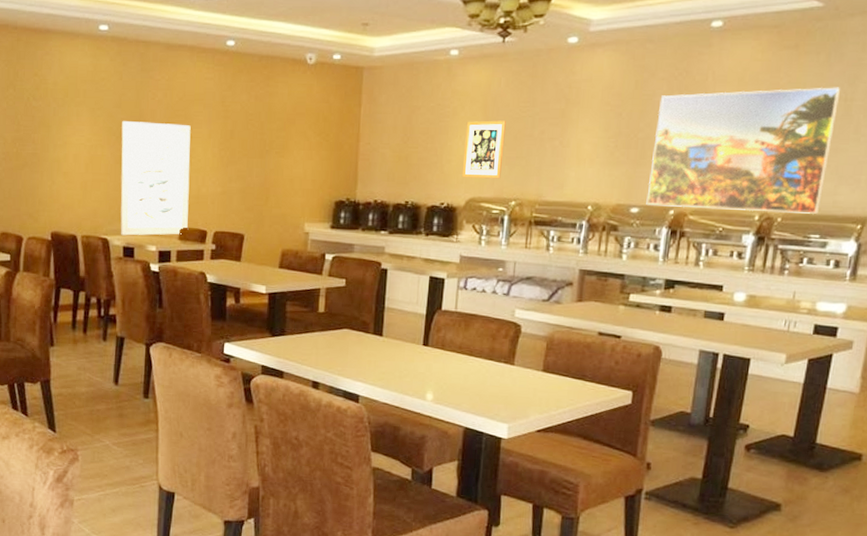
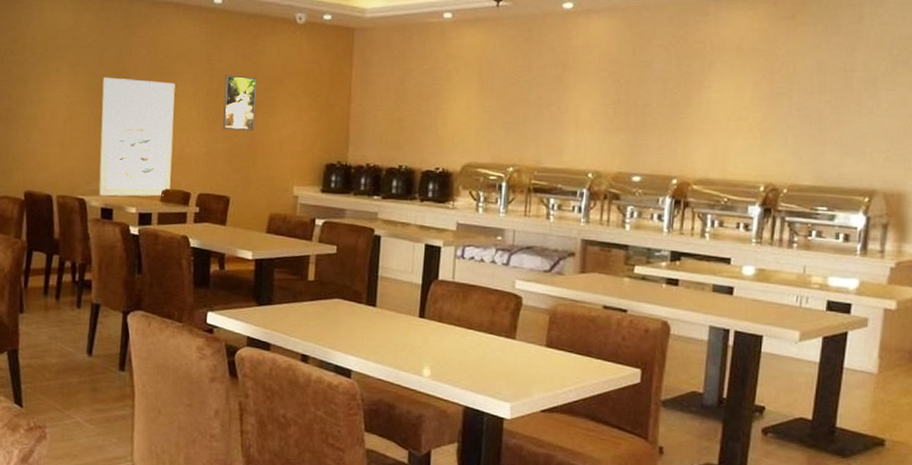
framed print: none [236,116,270,171] -> present [222,74,258,131]
wall art: present [461,120,506,179] -> none [457,84,502,144]
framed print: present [646,87,841,214] -> none [648,58,840,186]

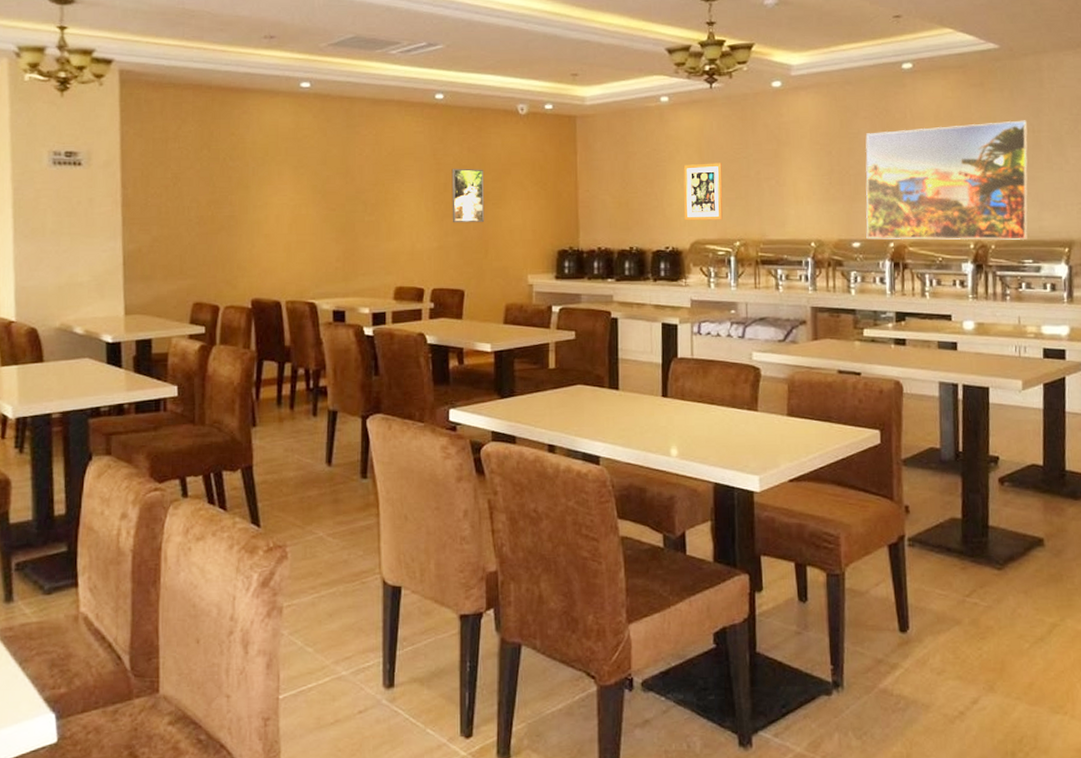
wall art: present [98,77,175,197] -> none [327,177,403,299]
wall art: none [457,84,502,144] -> present [683,163,723,221]
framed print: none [648,58,840,186] -> present [865,120,1028,240]

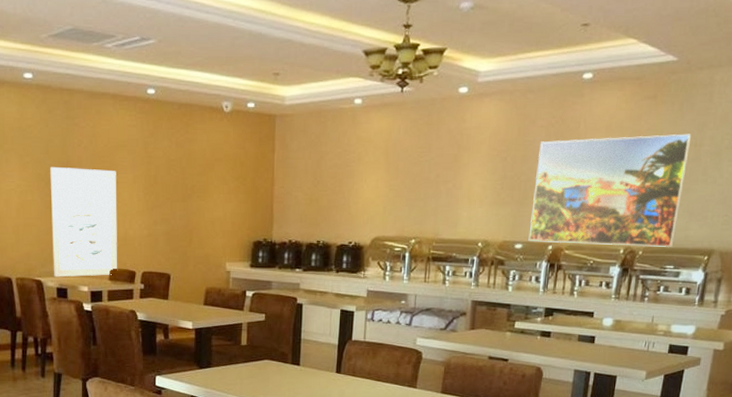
wall art: none [327,177,403,299] -> present [50,166,117,277]
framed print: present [452,168,485,223] -> none [161,161,191,214]
wall art: present [683,163,723,221] -> none [367,165,406,219]

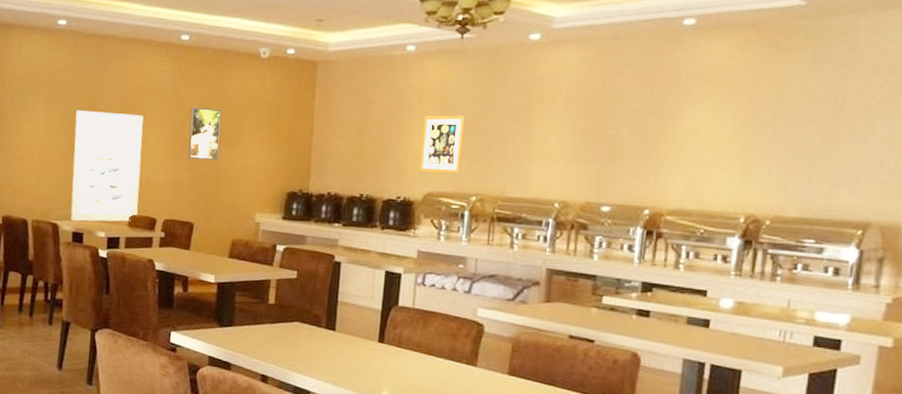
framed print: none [161,161,191,214] -> present [187,107,222,161]
wall art: none [367,165,406,219] -> present [419,115,465,174]
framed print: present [528,134,692,247] -> none [618,86,831,218]

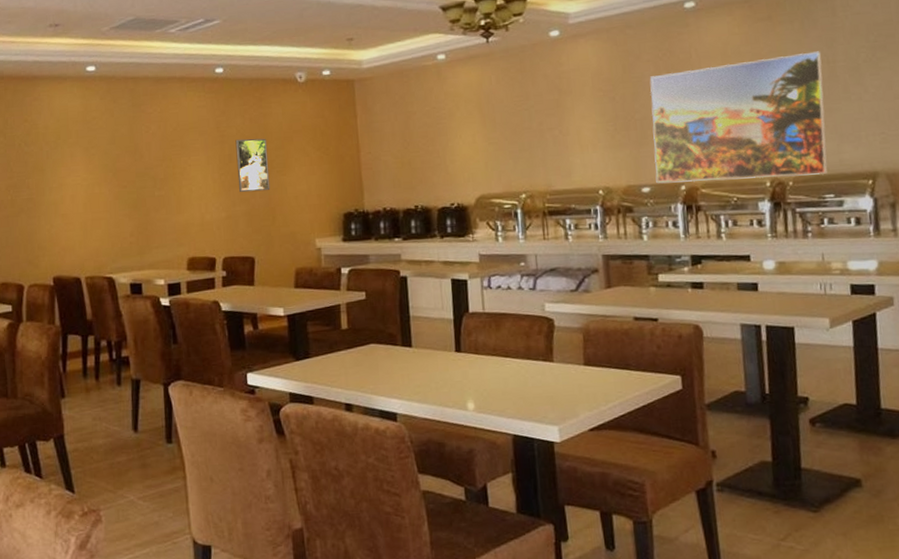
wall art: present [70,109,144,222] -> none [117,154,195,272]
wall art: present [419,115,465,174] -> none [464,116,507,176]
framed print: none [618,86,831,218] -> present [649,51,828,184]

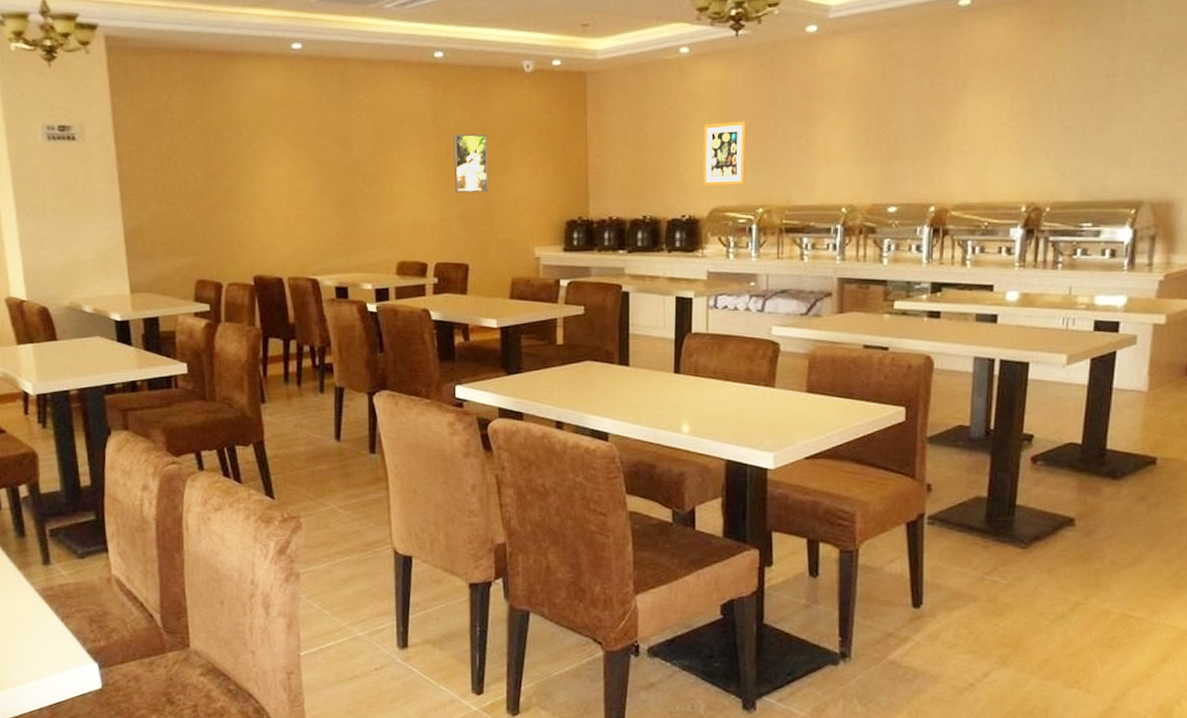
wall art: none [464,116,507,176] -> present [702,121,746,186]
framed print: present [649,51,828,184] -> none [904,62,1102,204]

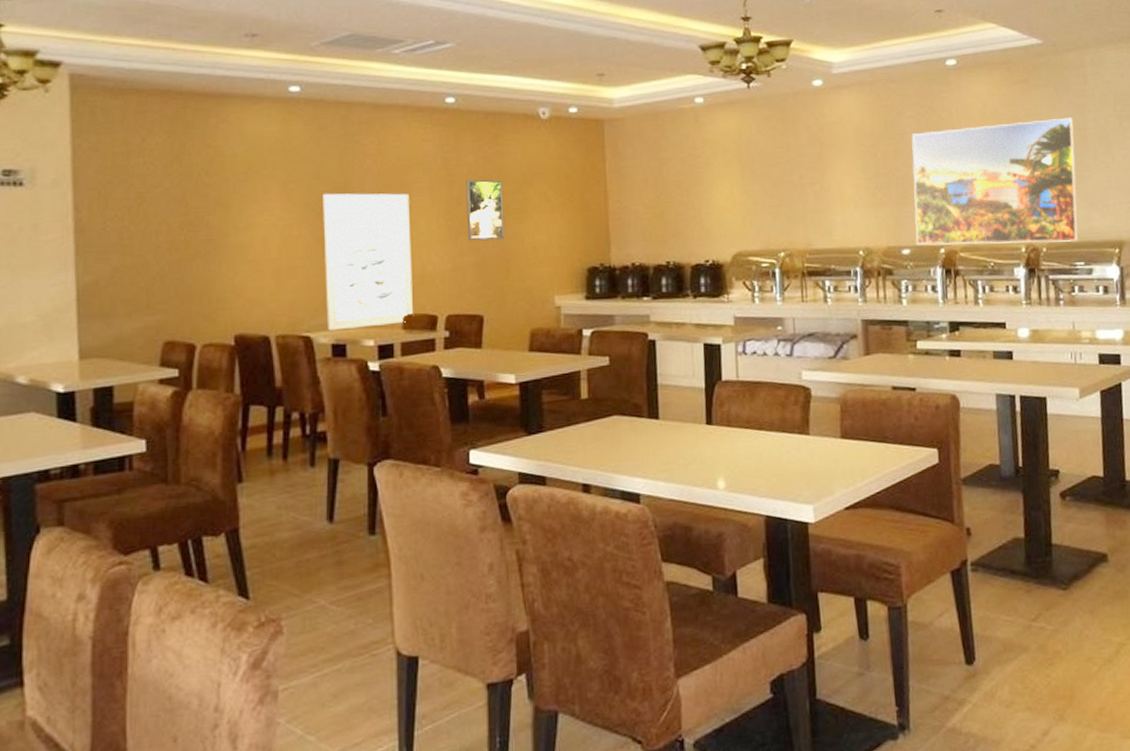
wall art: none [324,147,405,275] -> present [323,193,413,331]
wall art: present [702,121,746,186] -> none [721,168,765,231]
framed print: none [904,62,1102,204] -> present [911,117,1079,246]

